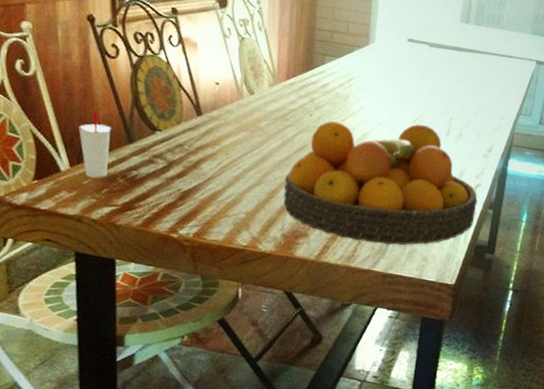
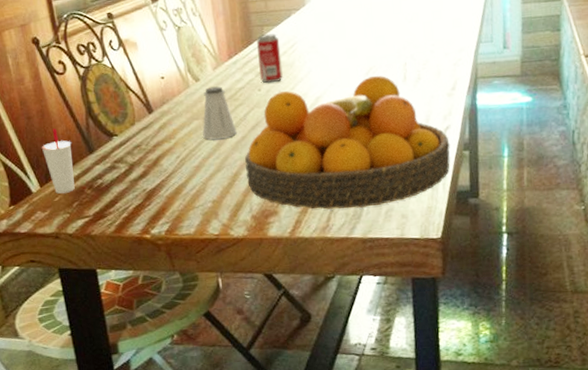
saltshaker: none [248,102,282,155] -> present [202,86,237,140]
beverage can: none [313,63,339,112] -> present [256,33,283,84]

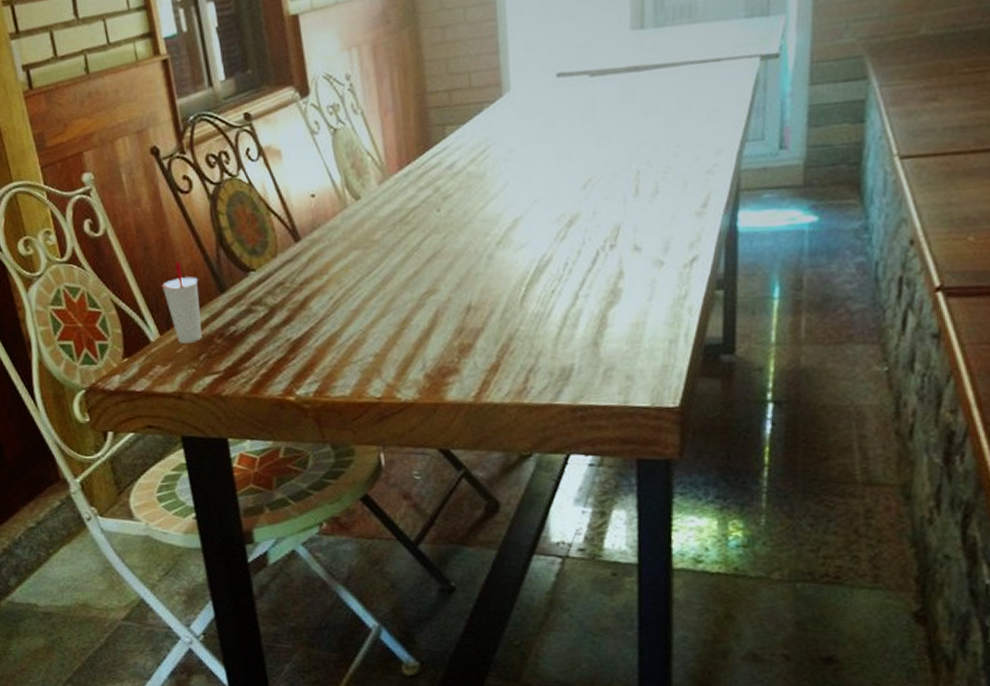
saltshaker: present [202,86,237,140] -> none [363,205,408,275]
fruit bowl: present [245,75,450,210] -> none [418,188,697,367]
beverage can: present [256,33,283,84] -> none [435,135,470,202]

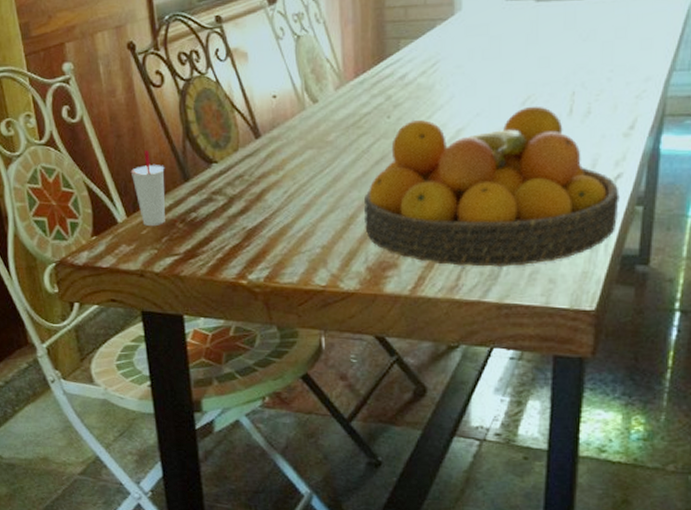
fruit bowl: none [418,188,697,367] -> present [365,106,620,268]

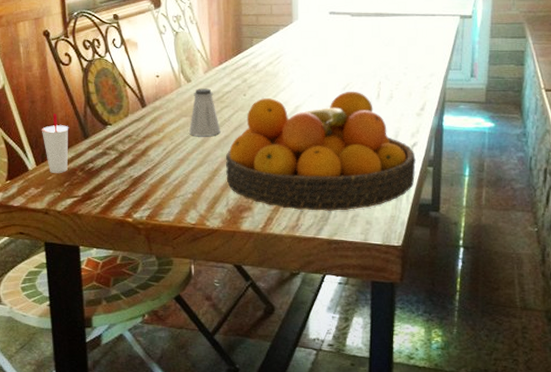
saltshaker: none [317,110,357,173] -> present [189,88,221,136]

